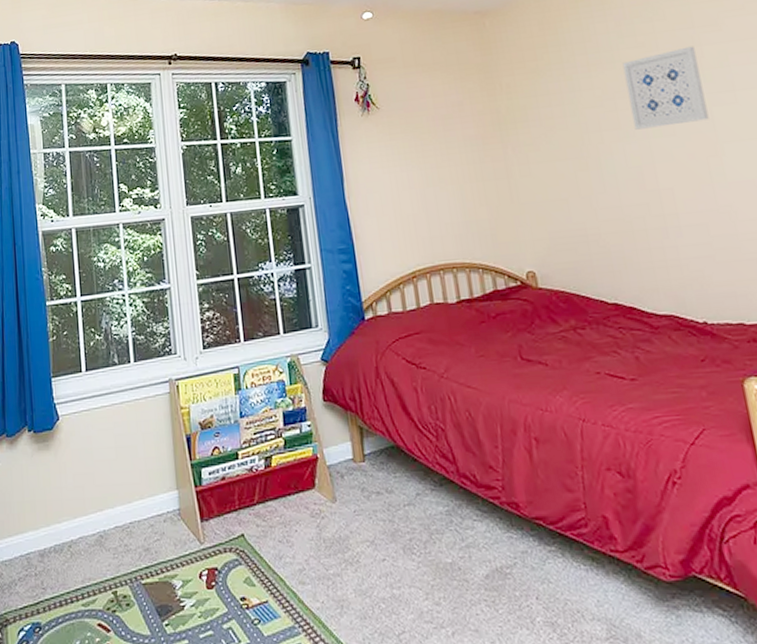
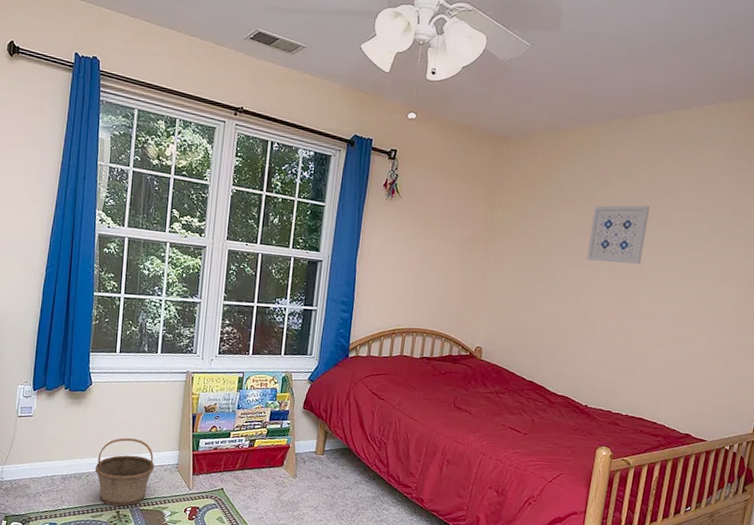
basket: none [78,483,152,584] -> present [95,438,155,506]

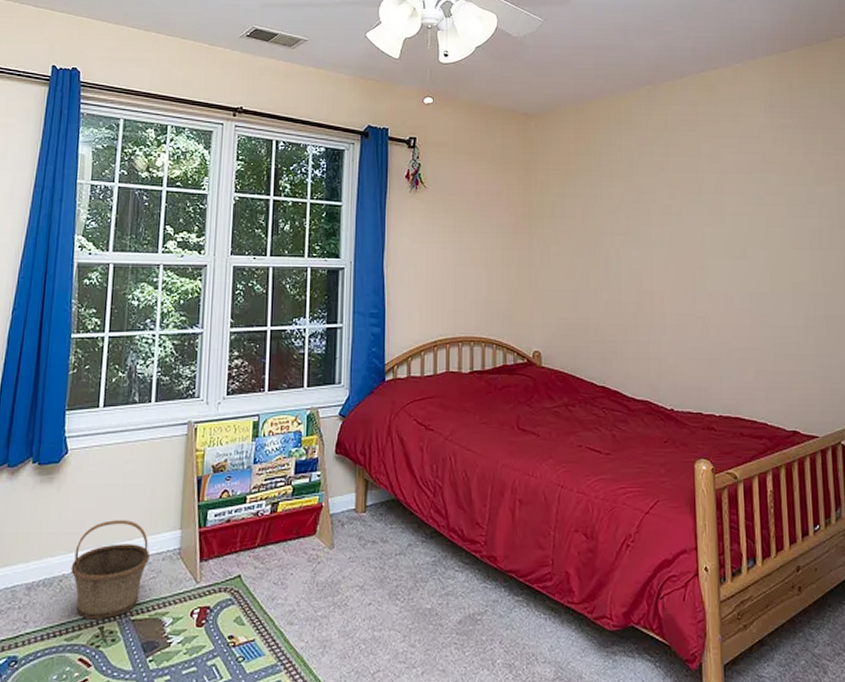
wall art: present [586,205,650,265] -> none [639,172,700,238]

